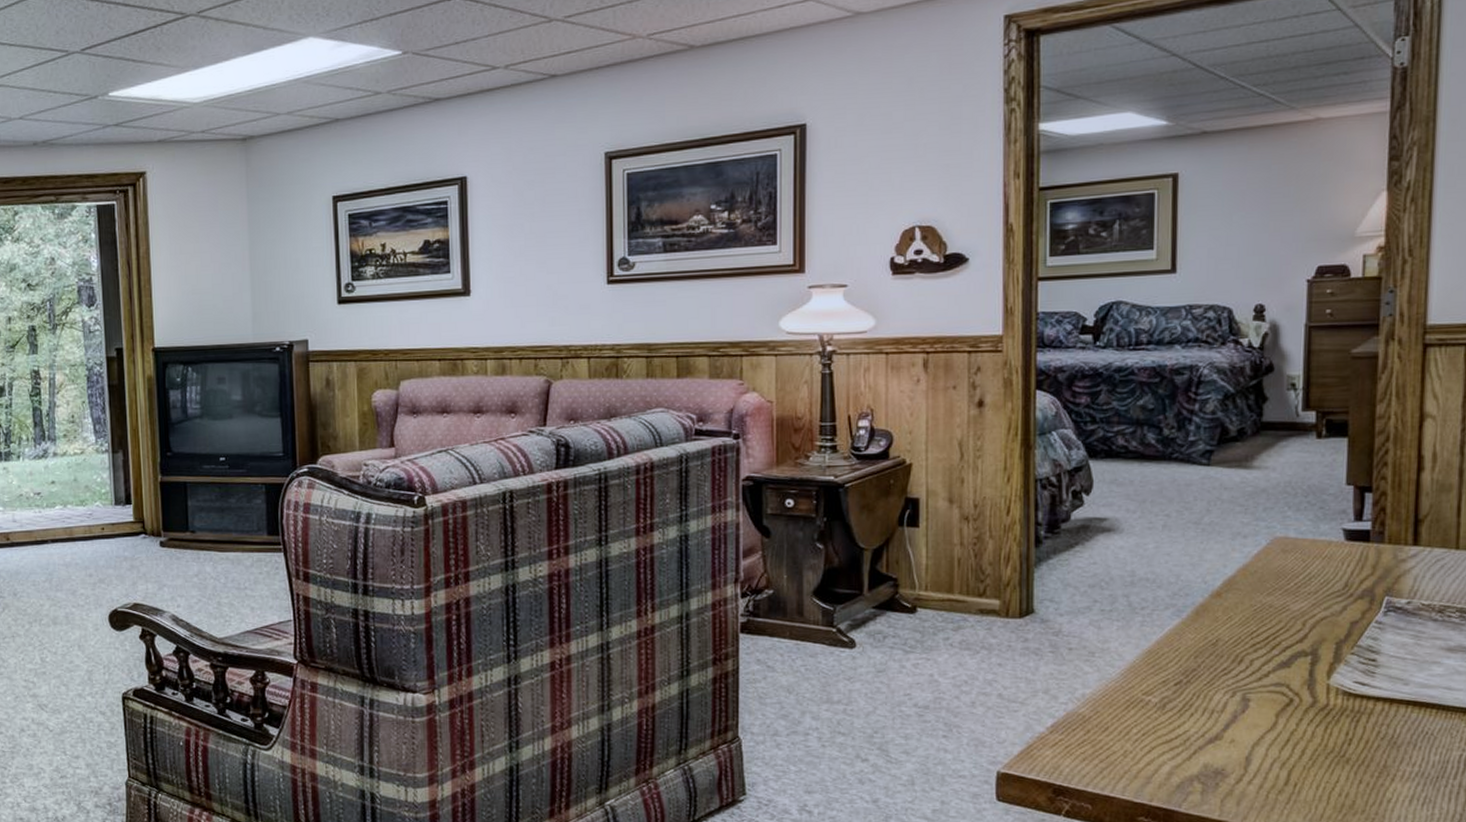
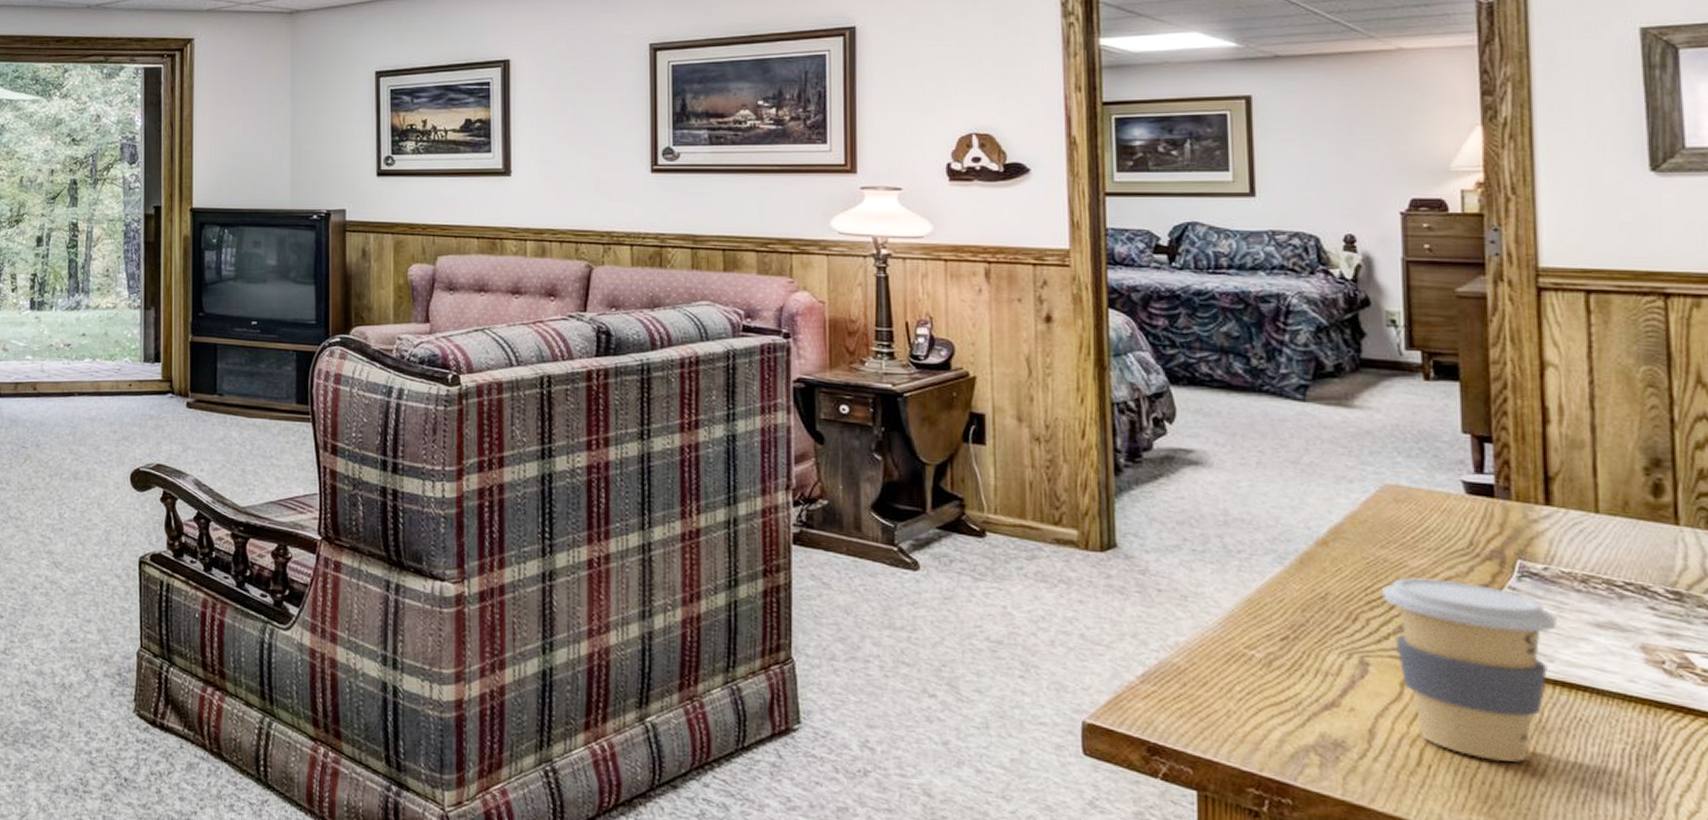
coffee cup: none [1266,619,1414,776] -> present [1382,577,1557,762]

